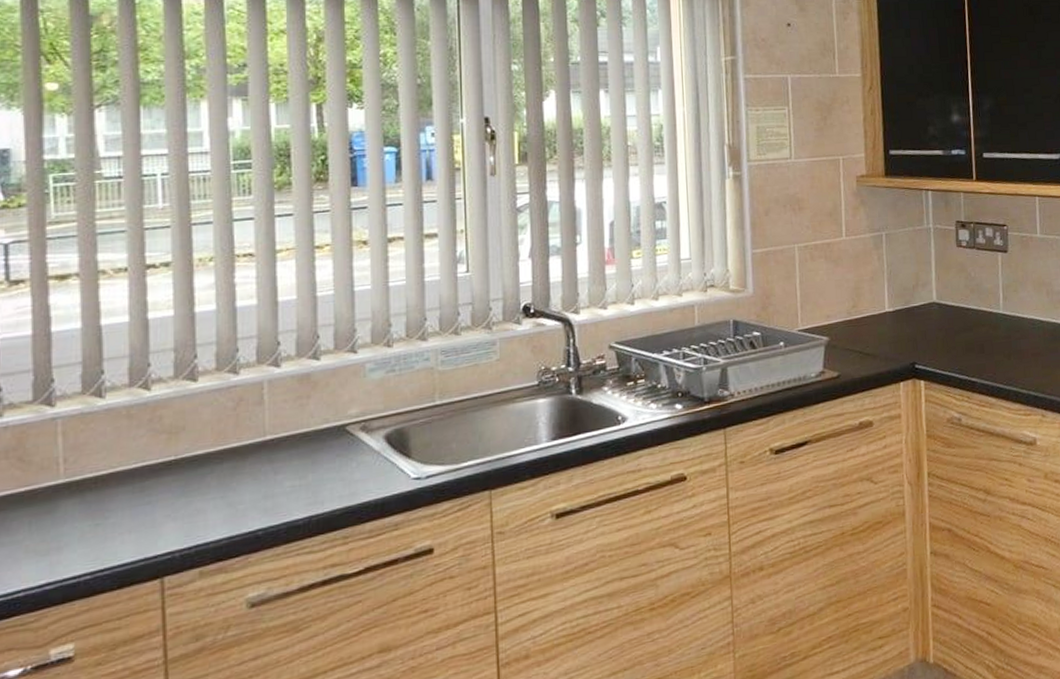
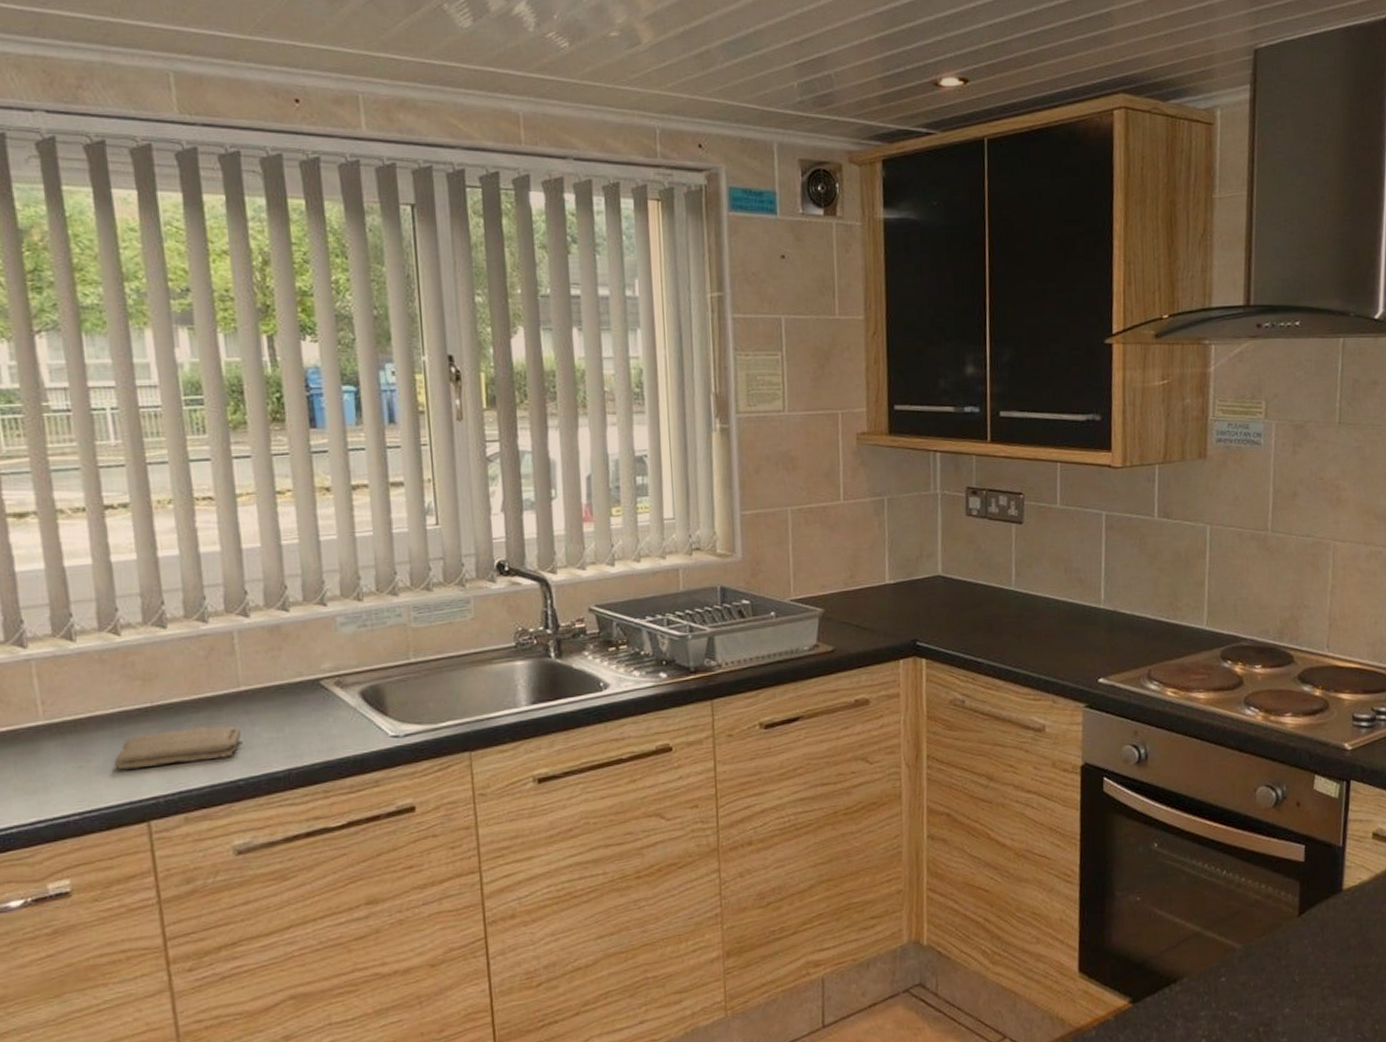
washcloth: none [133,476,263,526] -> present [115,726,241,770]

